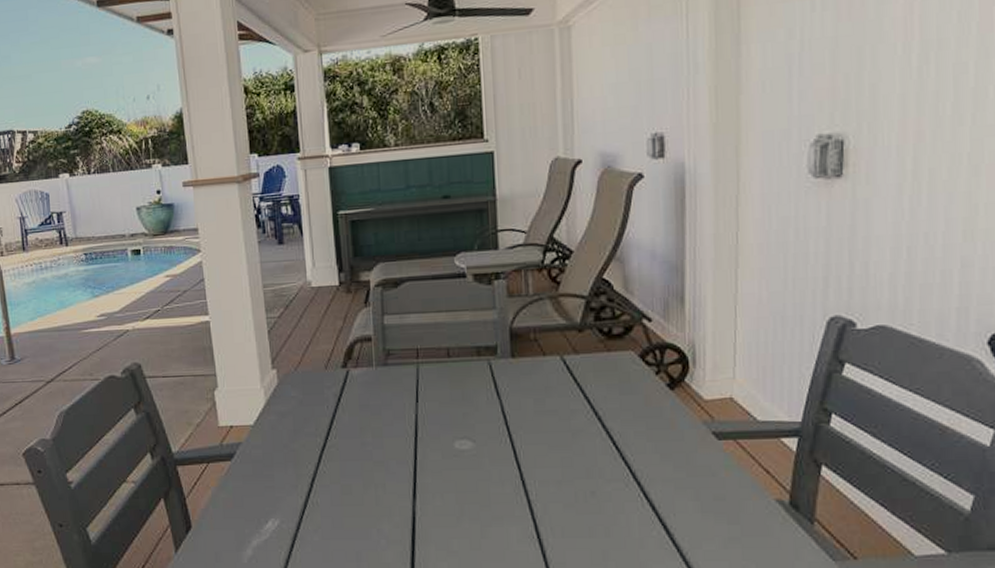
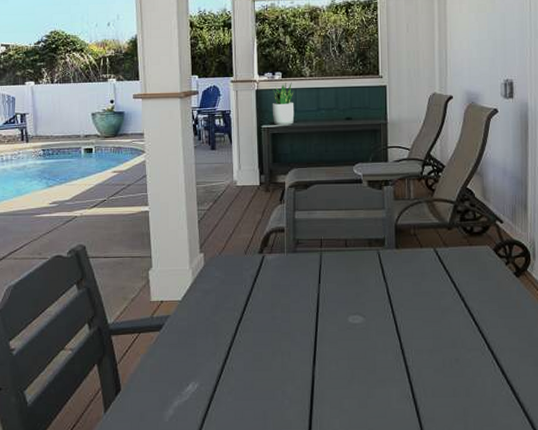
planter: none [349,155,378,210] -> present [272,82,295,125]

